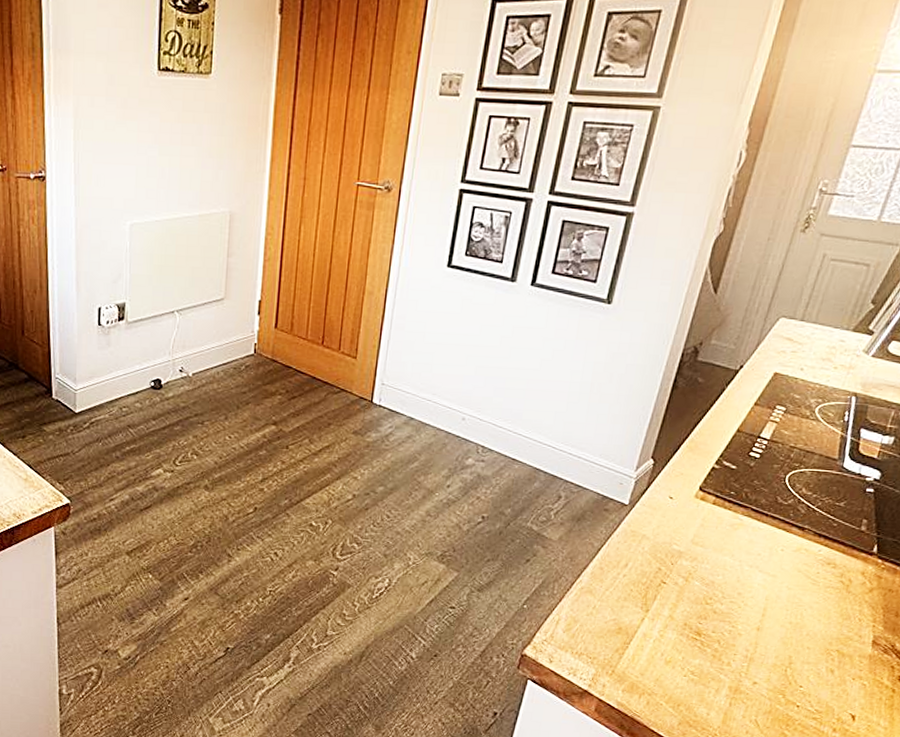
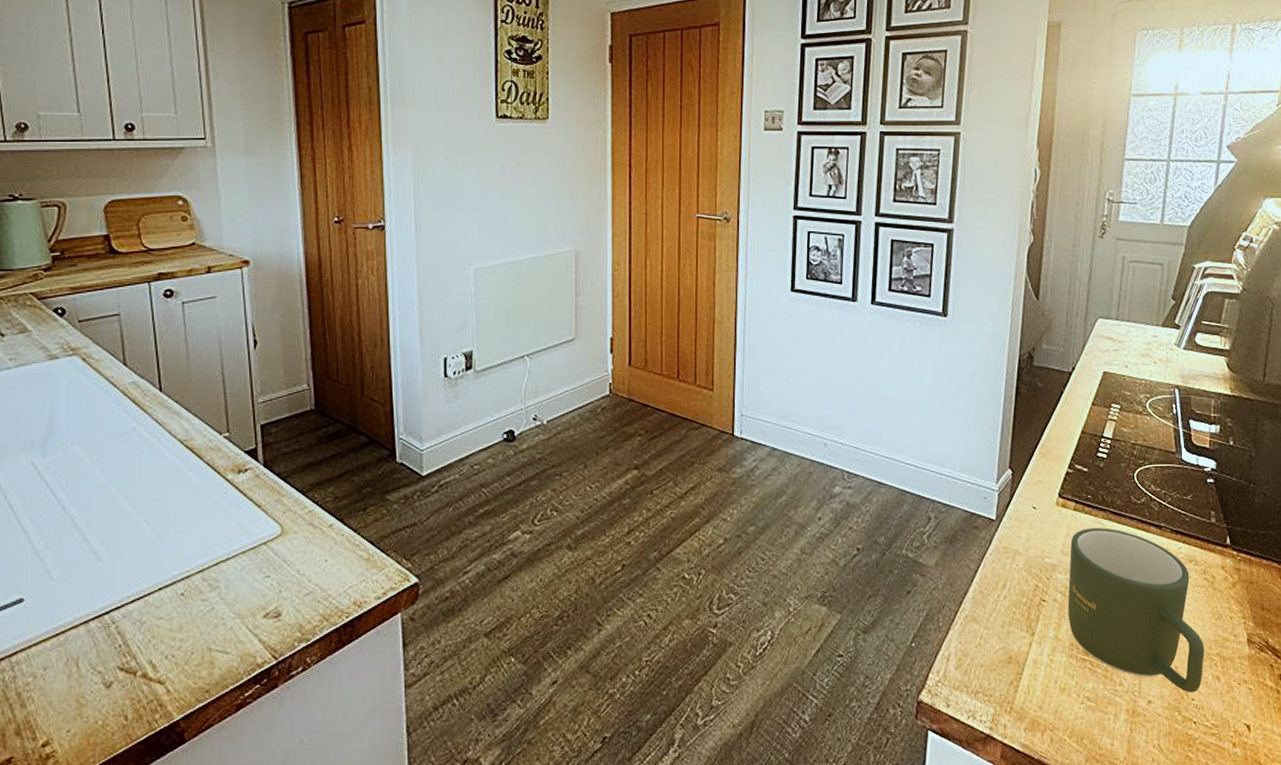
mug: none [686,522,825,681] -> present [1067,528,1205,693]

